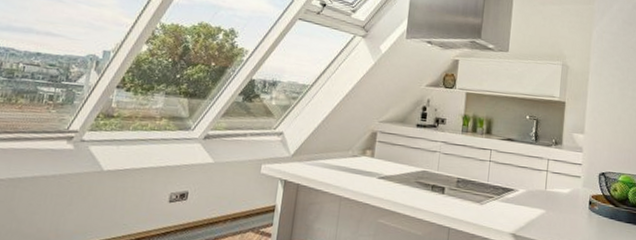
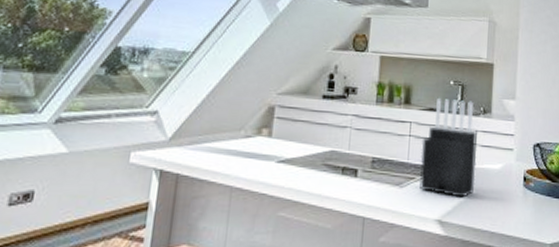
knife block: none [497,129,549,216] -> present [419,97,478,198]

